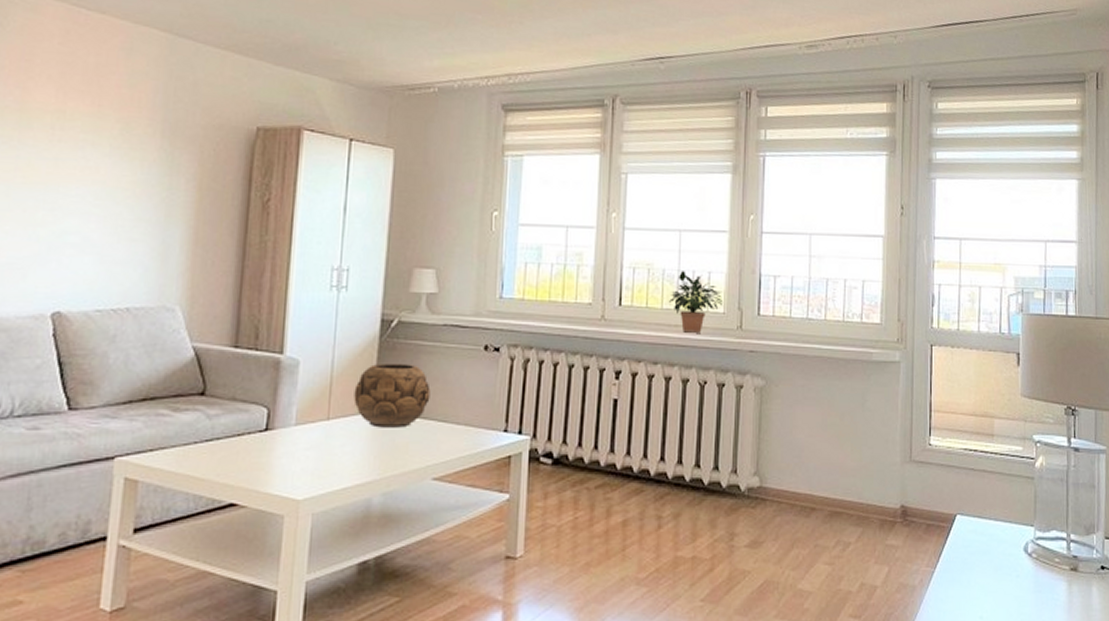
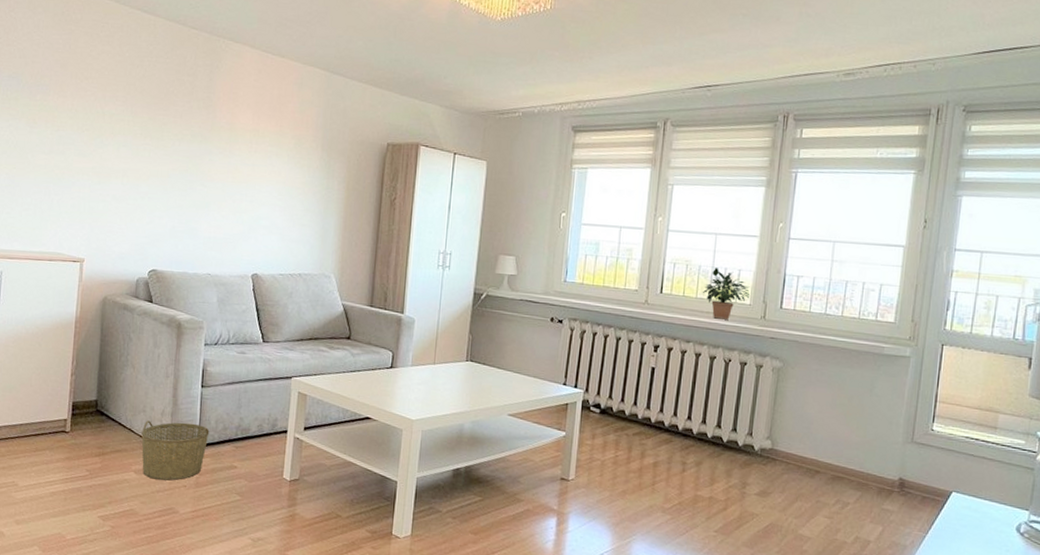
decorative bowl: present [354,363,431,428] -> none [452,325,509,374]

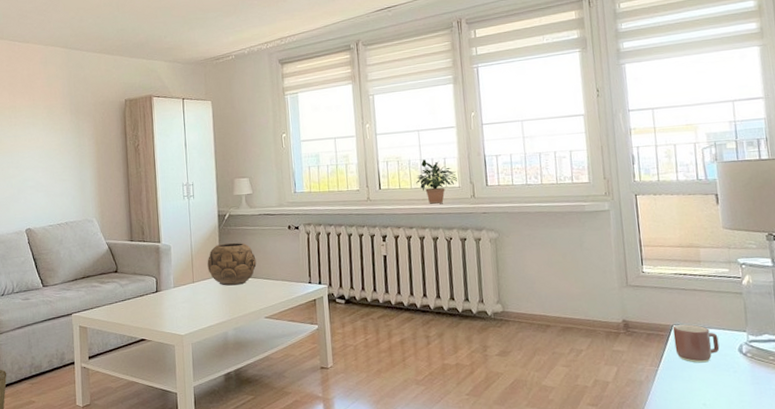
decorative bowl: none [452,325,509,374] -> present [207,242,257,286]
mug: none [949,492,998,537] -> present [672,324,720,363]

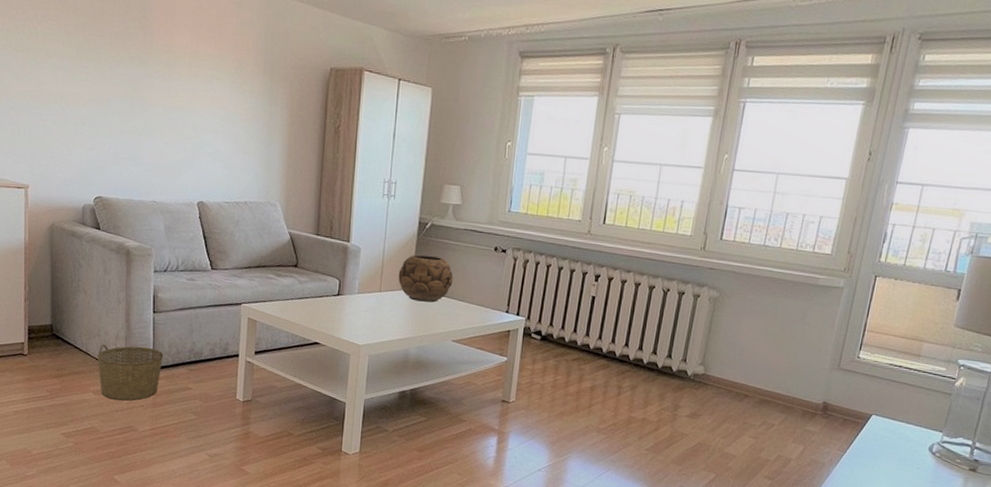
potted plant: present [416,160,458,204] -> none [645,199,692,250]
mug: present [672,324,720,363] -> none [866,415,913,456]

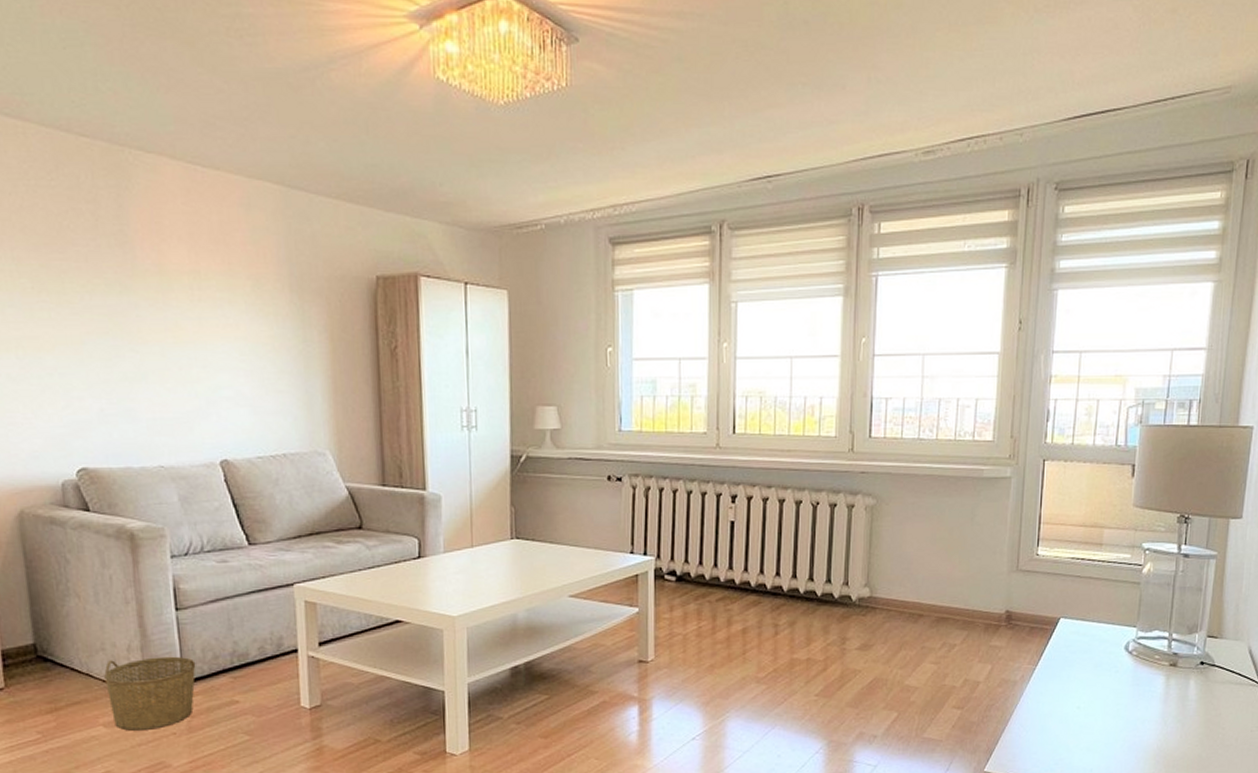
decorative bowl: present [398,254,453,302] -> none [492,494,561,553]

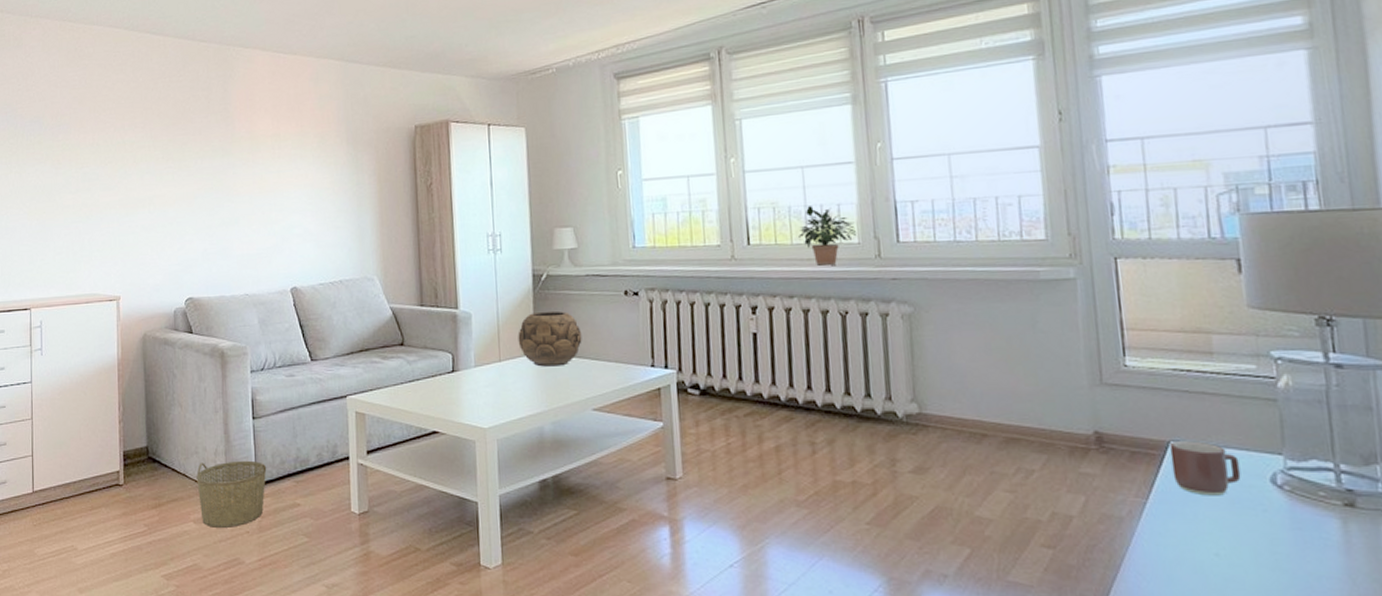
decorative bowl: none [492,494,561,553] -> present [518,311,582,367]
potted plant: none [782,397,835,457] -> present [799,206,857,266]
mug: none [1058,617,1106,662] -> present [1169,441,1241,496]

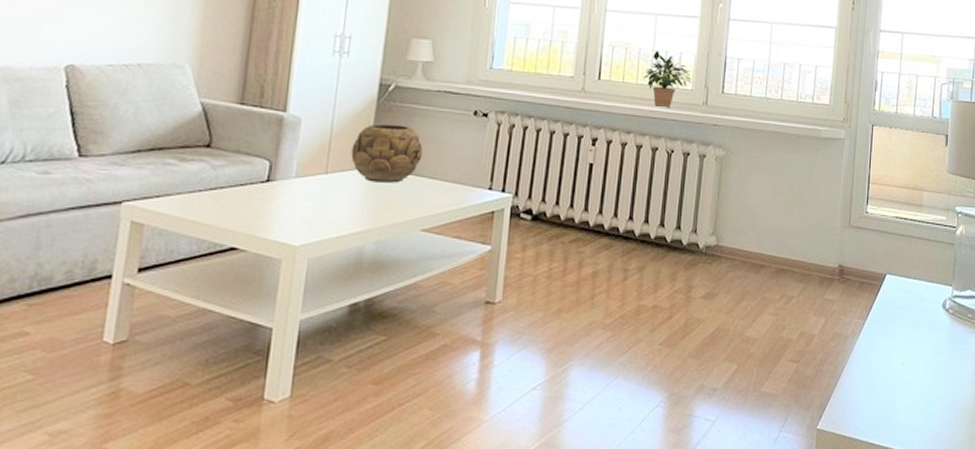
mug: present [1169,441,1241,496] -> none [884,274,926,318]

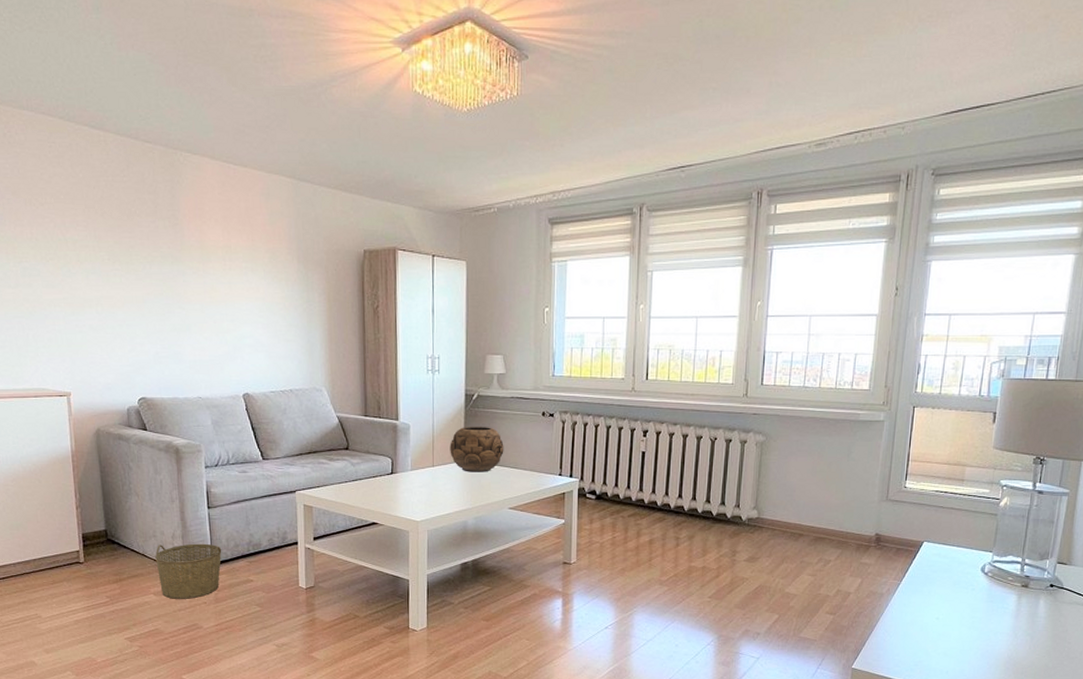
potted plant: present [644,51,692,107] -> none [687,351,732,400]

